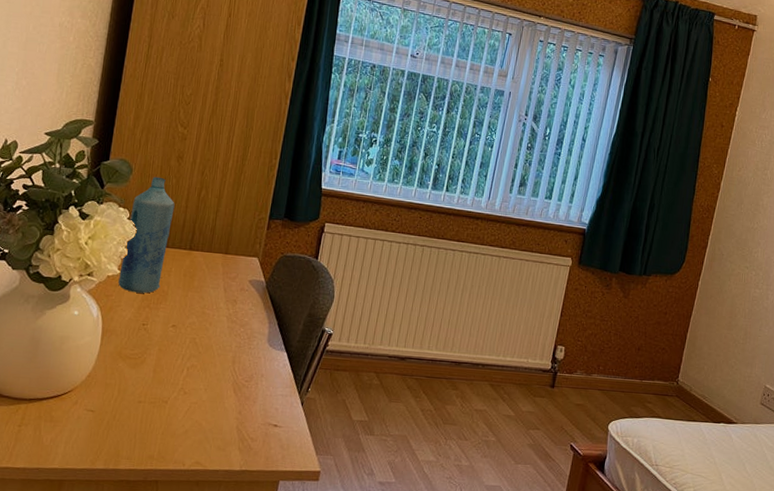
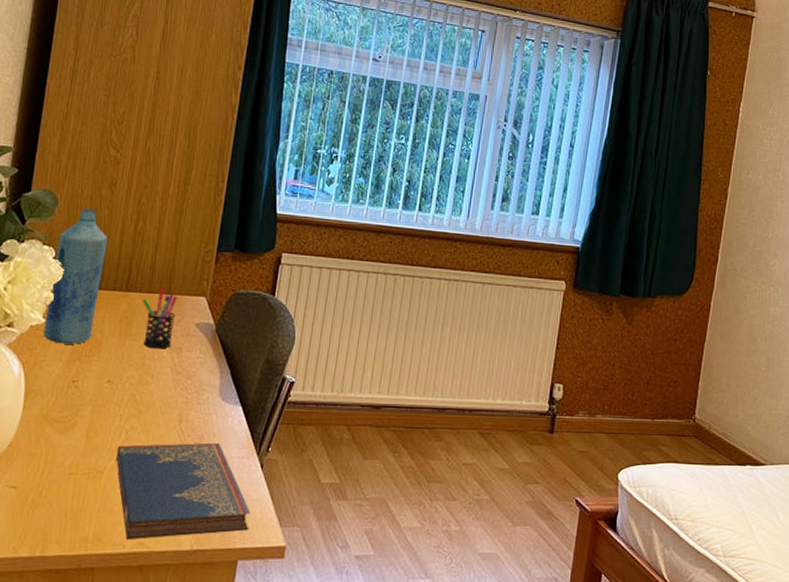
hardcover book: none [178,380,291,459] -> present [115,442,250,539]
pen holder: none [203,249,234,301] -> present [142,289,177,349]

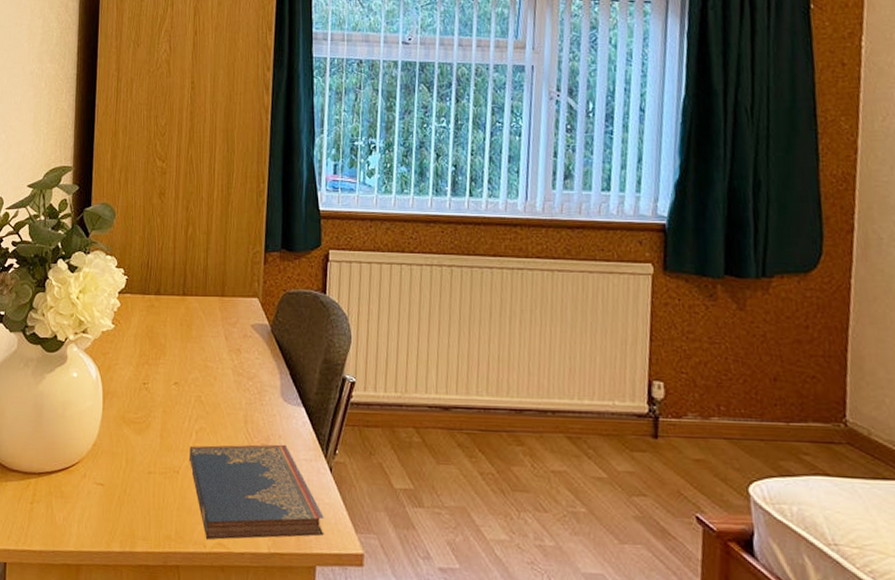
bottle: present [43,208,108,344] -> none [114,218,162,348]
pen holder: present [142,289,177,349] -> none [198,292,231,351]

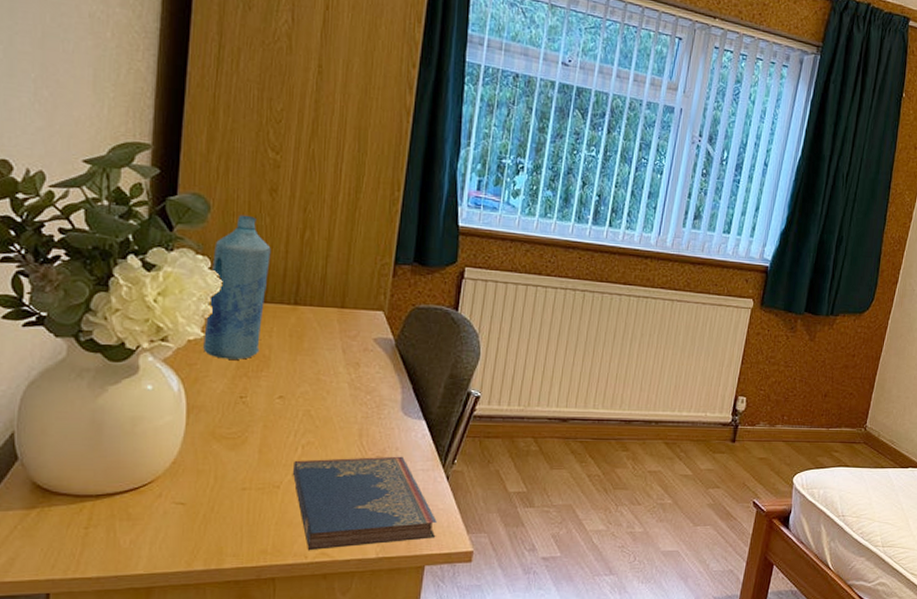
bottle: none [114,218,162,348] -> present [203,215,271,360]

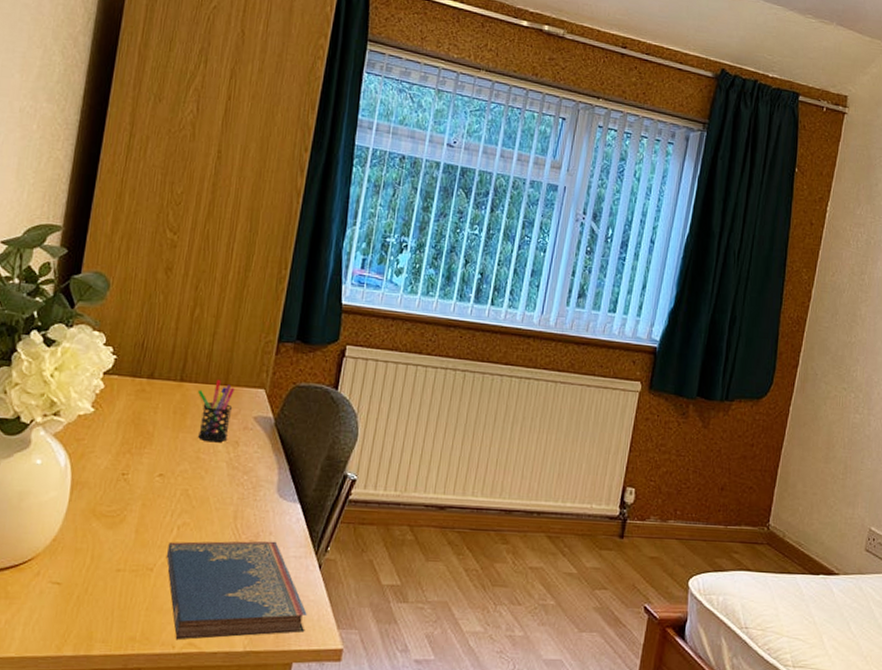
bottle: present [203,215,271,360] -> none [92,292,163,436]
pen holder: none [313,302,352,364] -> present [197,379,235,443]

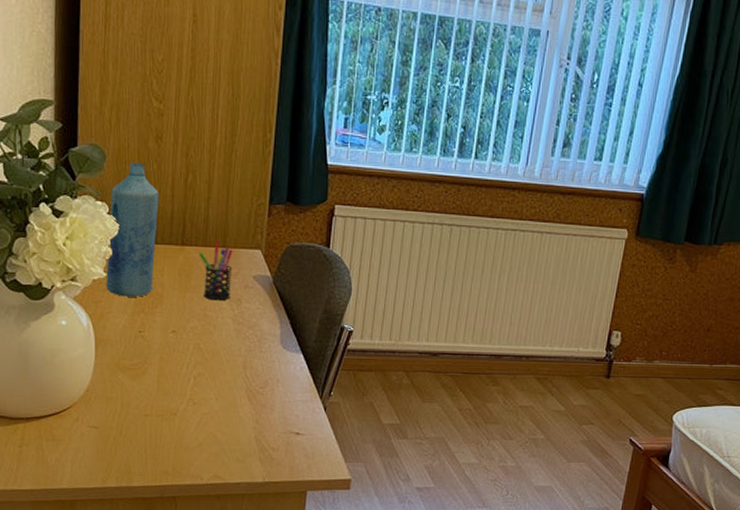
bottle: none [92,292,163,436] -> present [106,162,159,297]
hardcover book: present [166,541,307,640] -> none [186,387,316,473]

